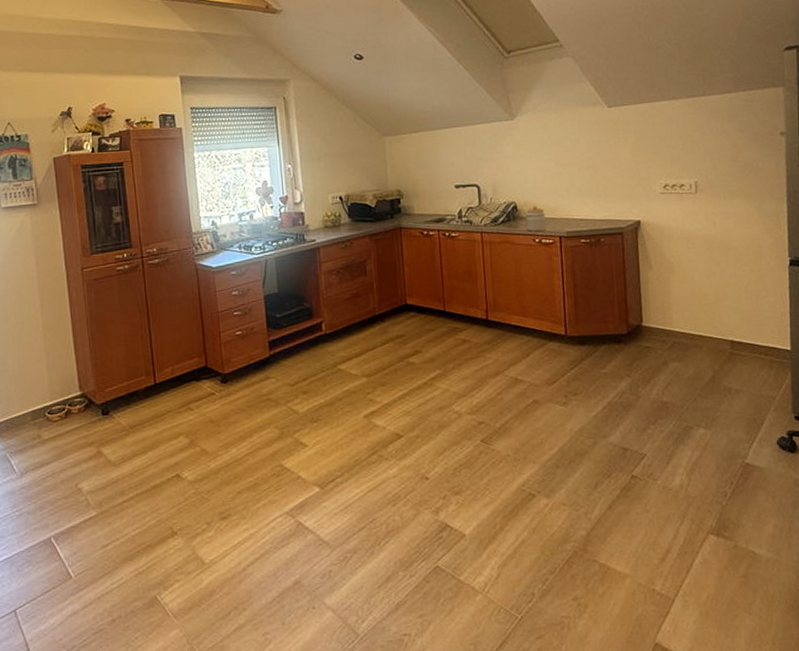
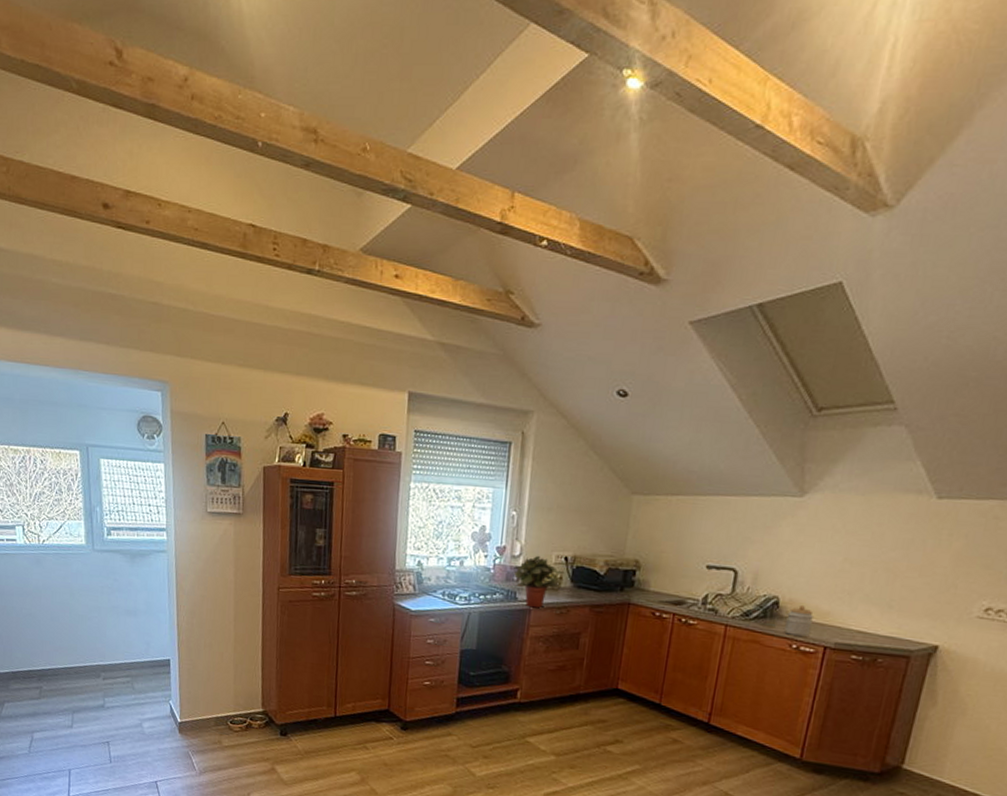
potted plant: none [298,199,342,246] -> present [514,555,565,609]

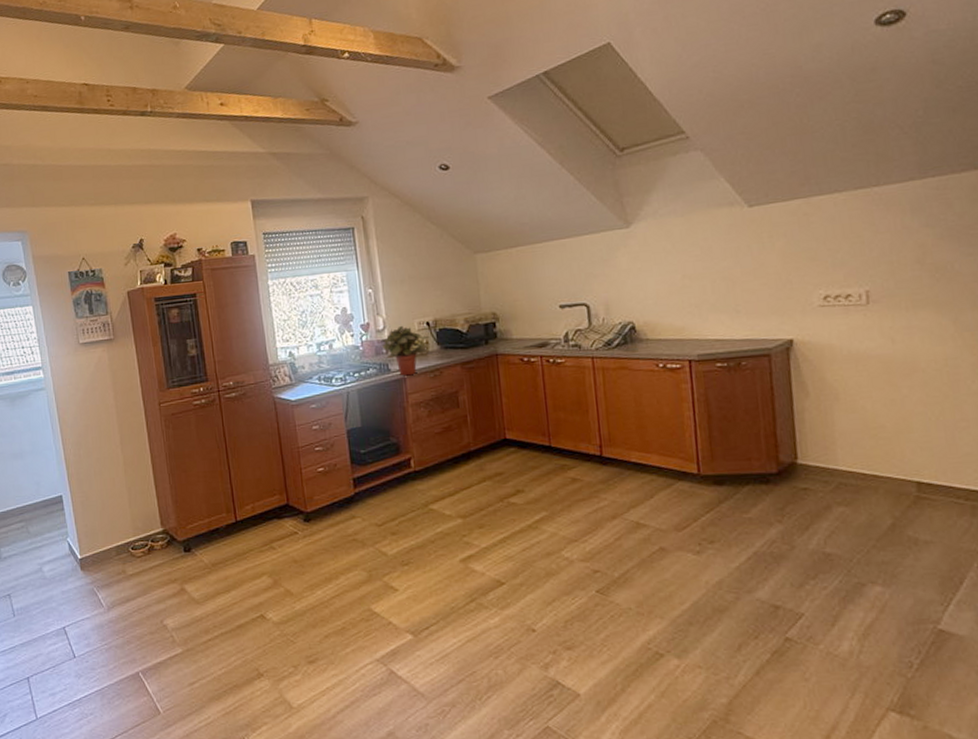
jar: present [783,605,815,637] -> none [646,326,672,355]

